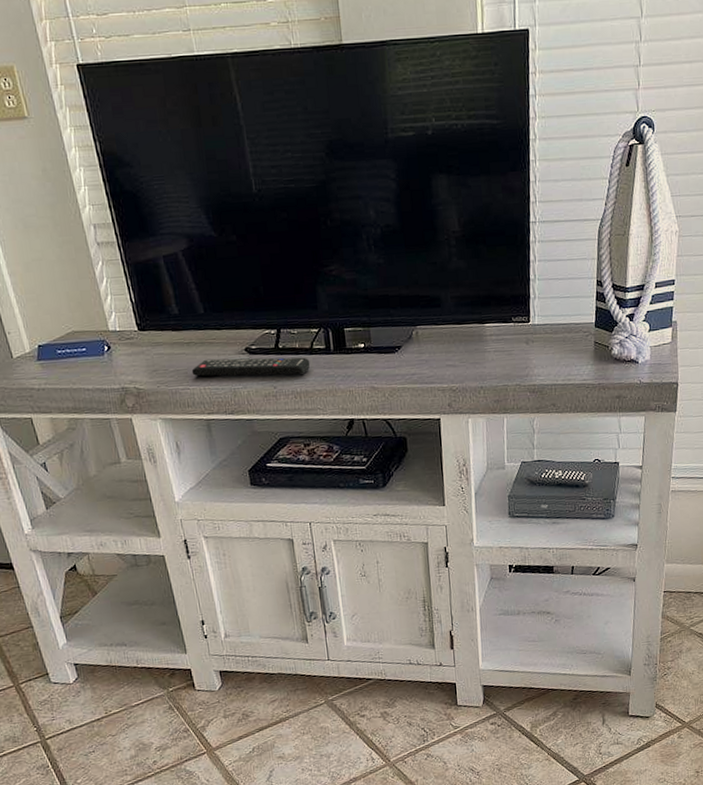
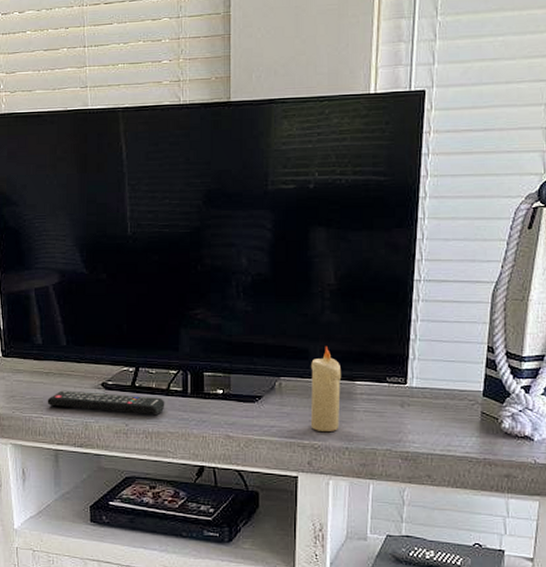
candle: none [443,292,474,375] -> present [310,345,342,433]

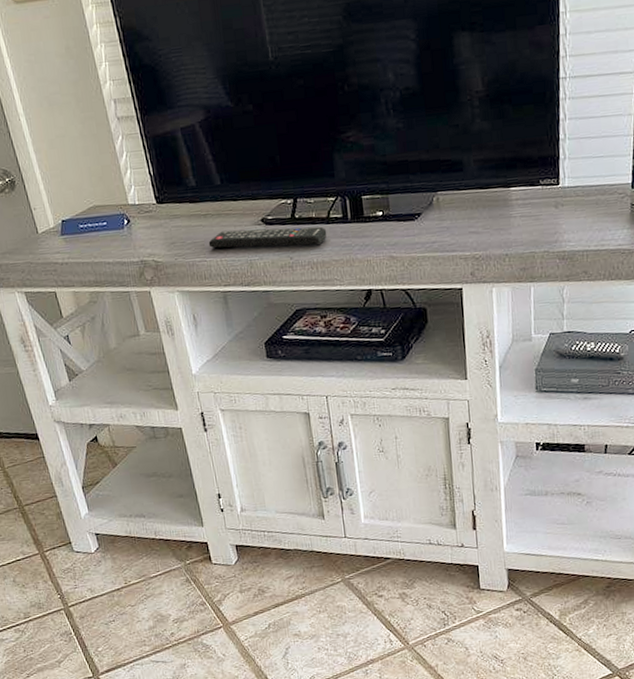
candle: present [310,345,342,433] -> none [466,154,498,242]

